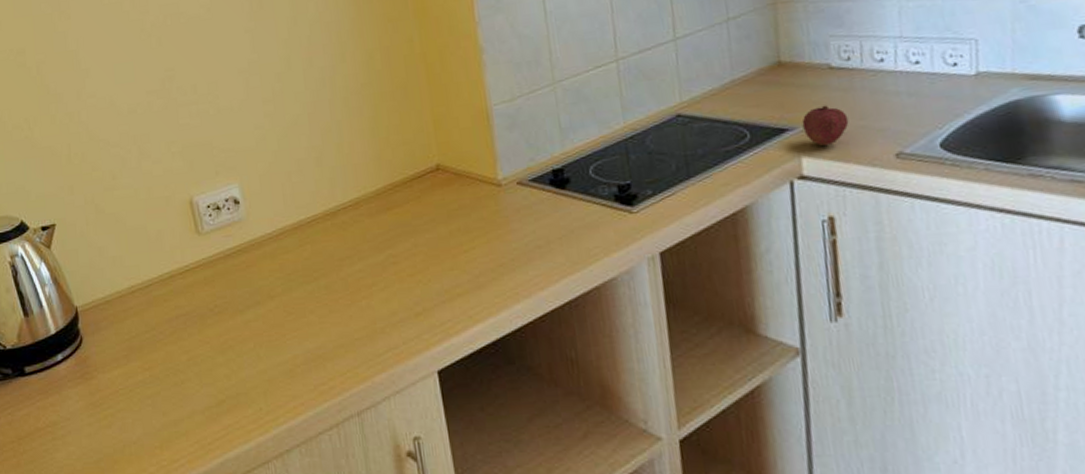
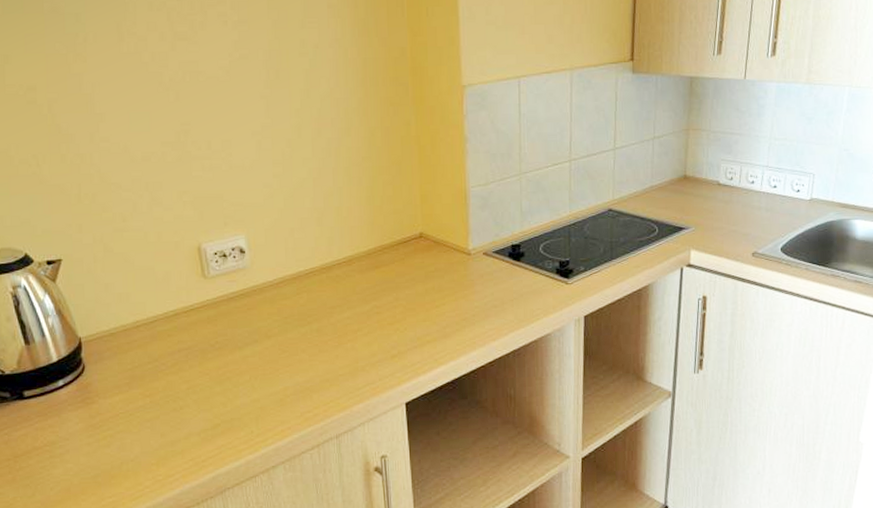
fruit: present [801,105,849,147] -> none [694,212,725,244]

